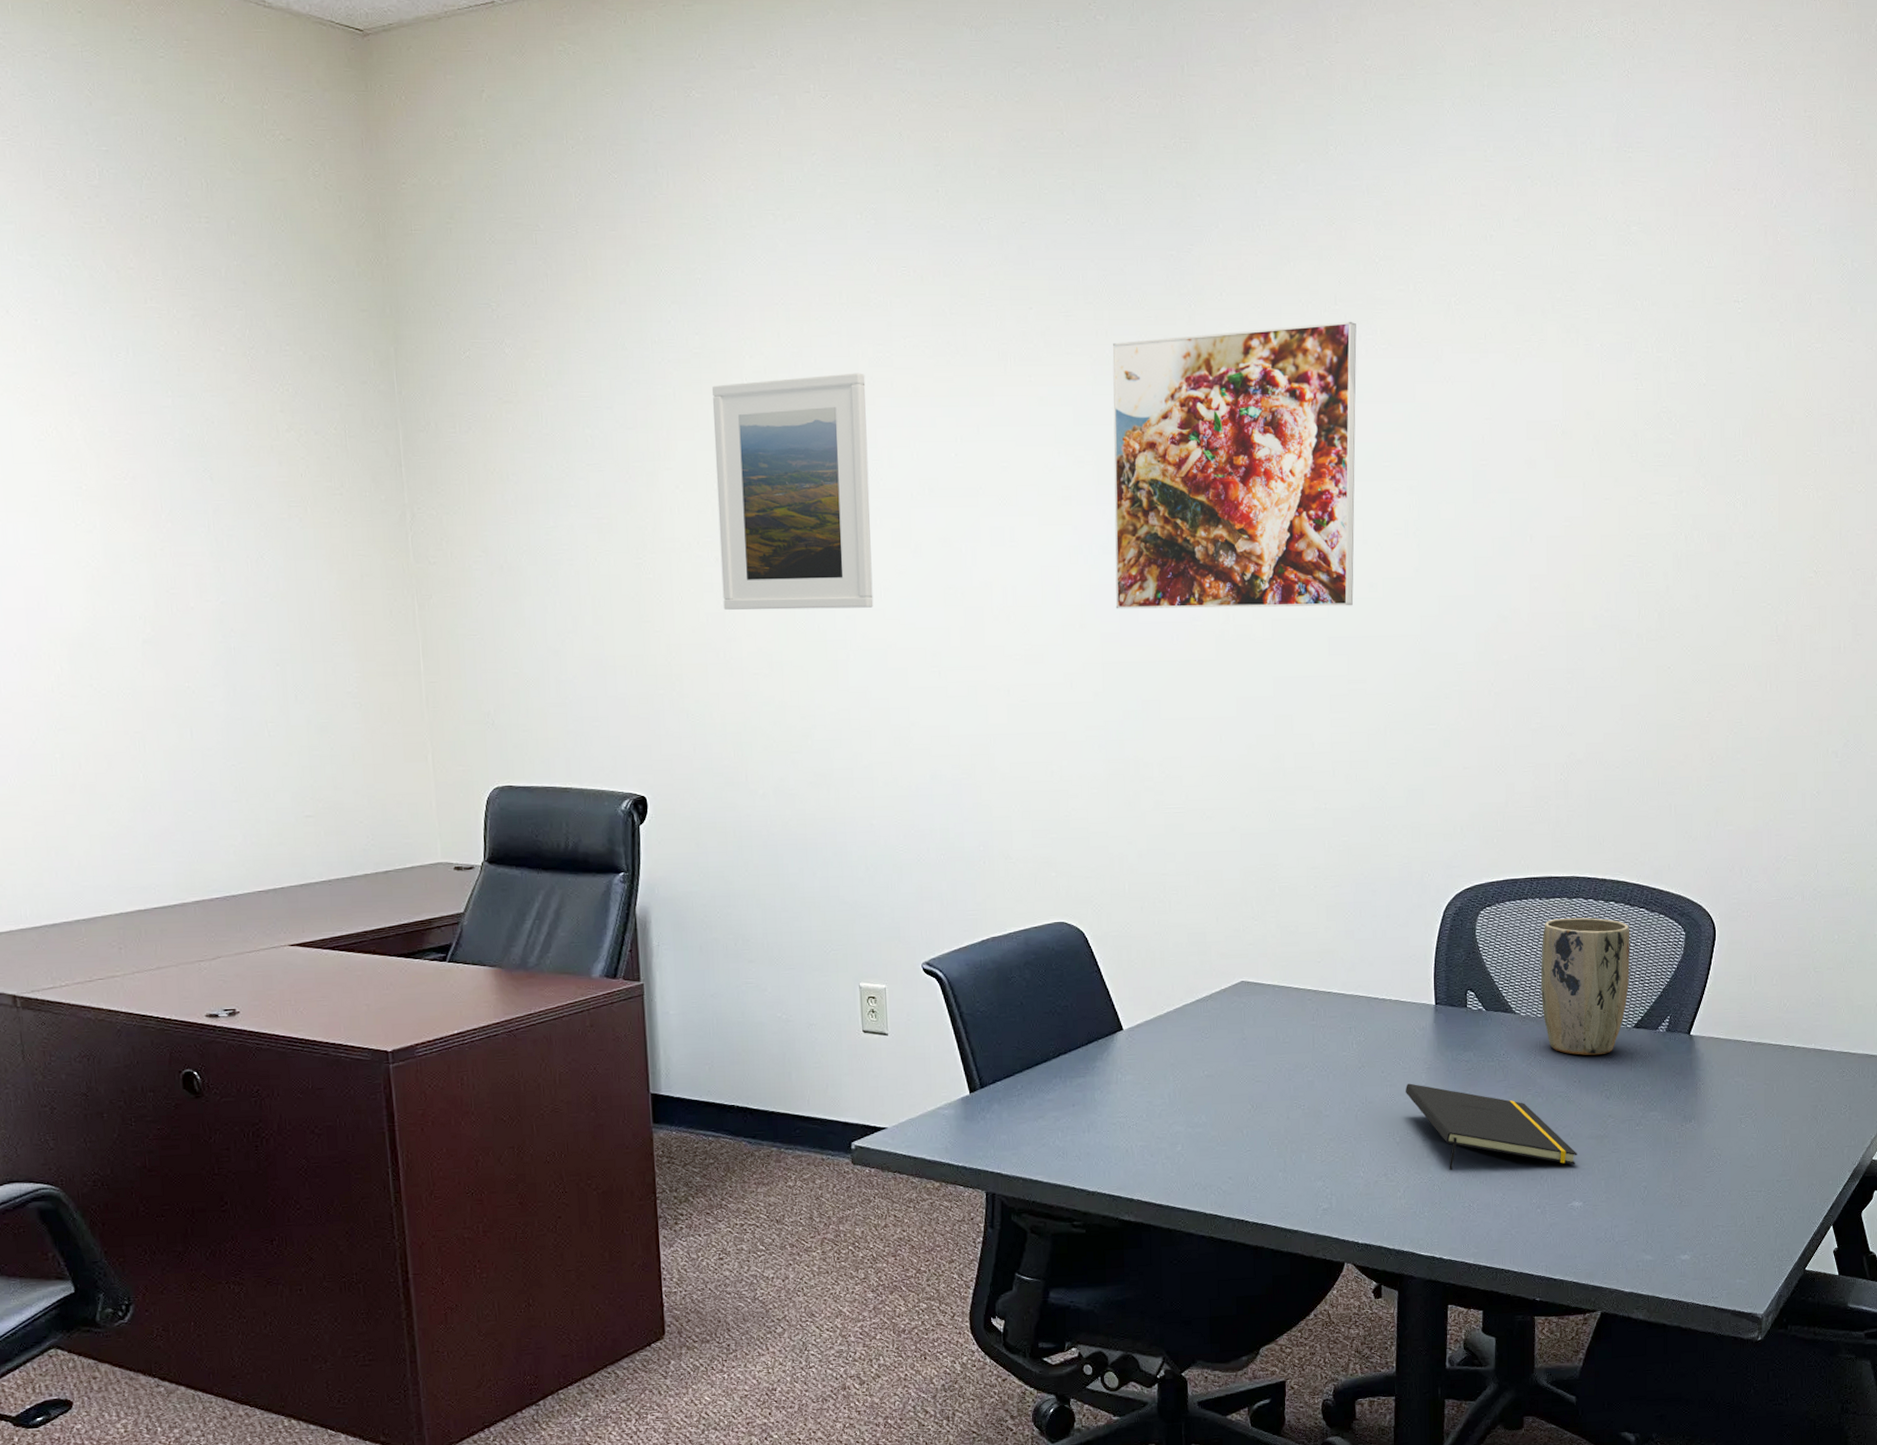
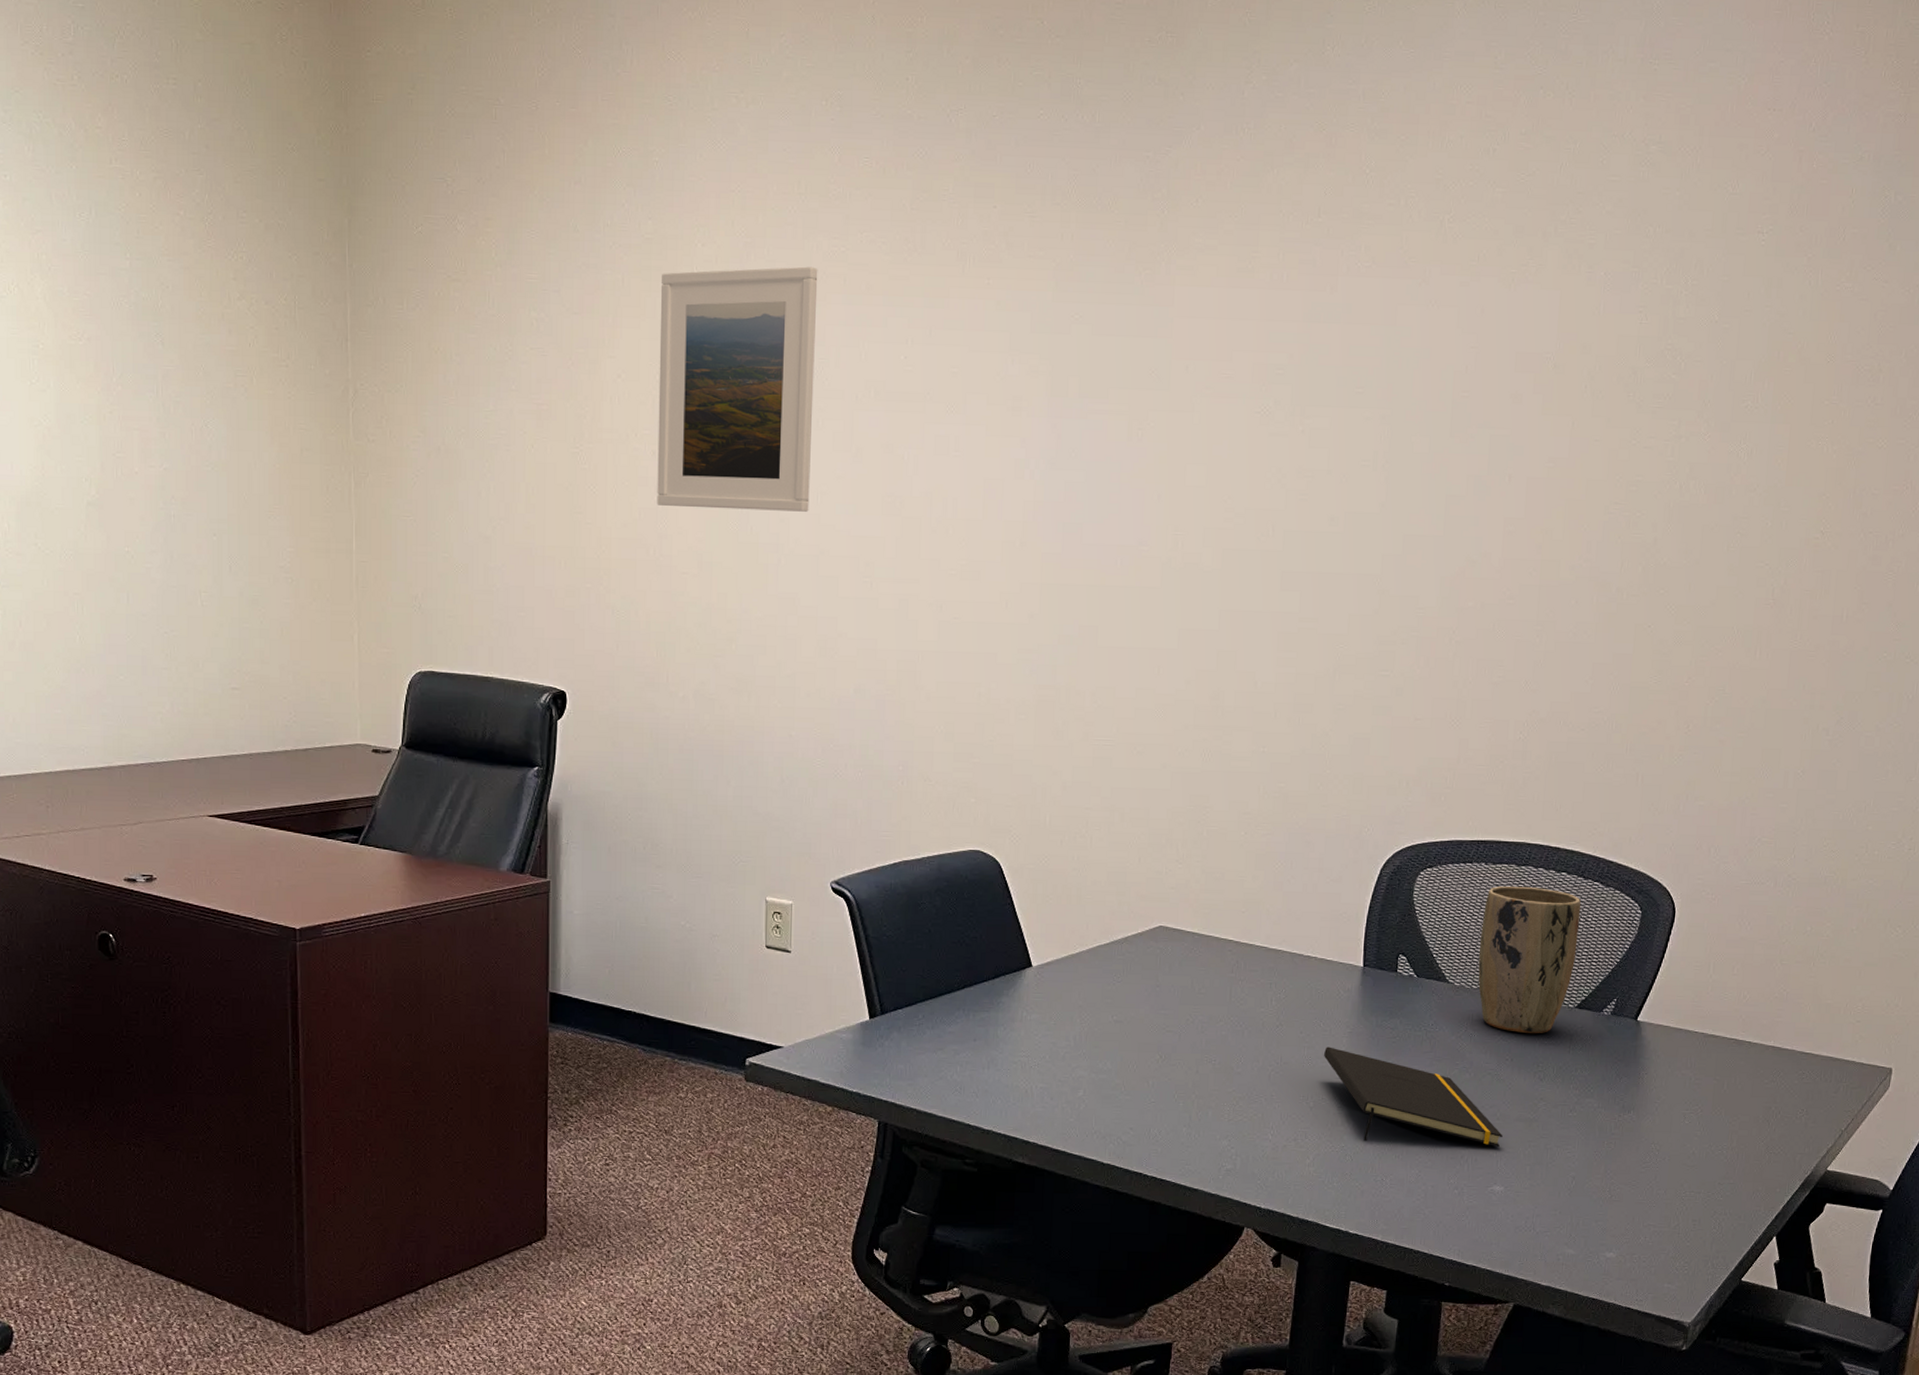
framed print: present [1112,321,1357,609] -> none [1059,235,1339,540]

